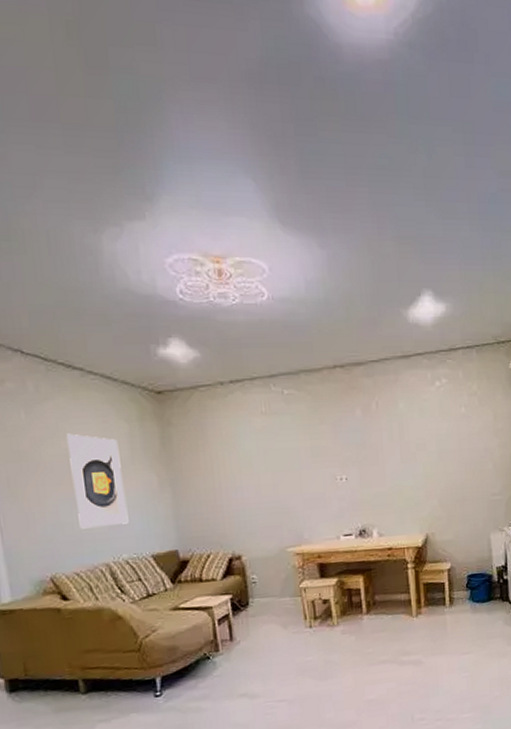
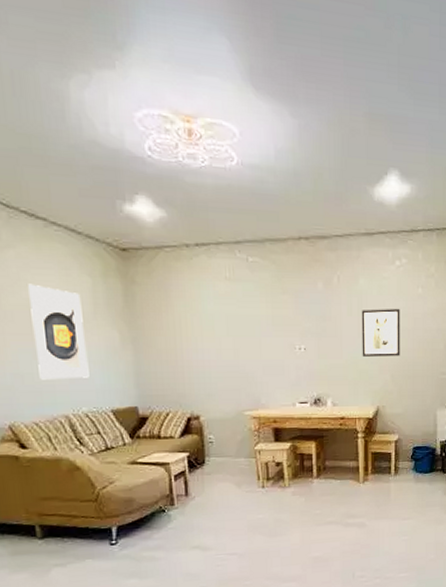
wall art: none [403,429,447,483] -> present [361,308,400,357]

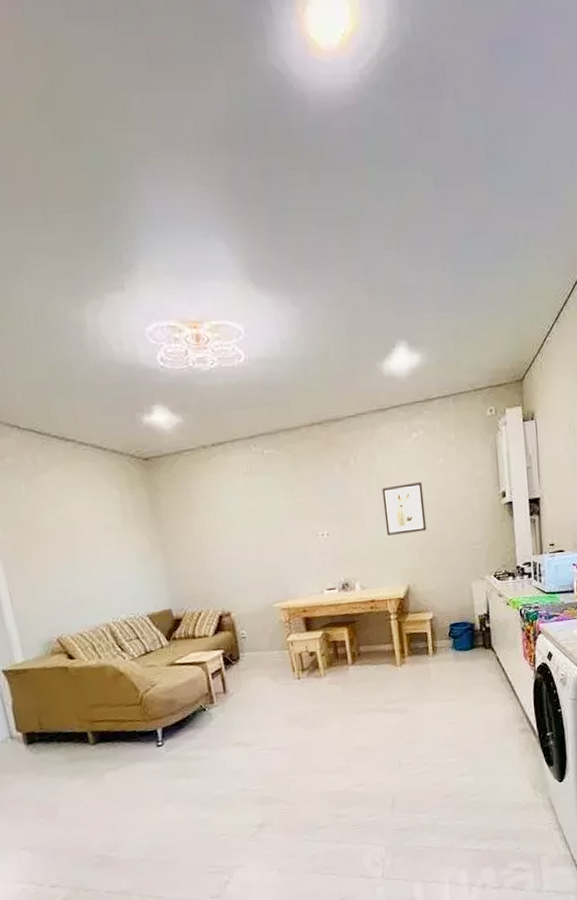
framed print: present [28,283,90,380] -> none [63,502,125,592]

